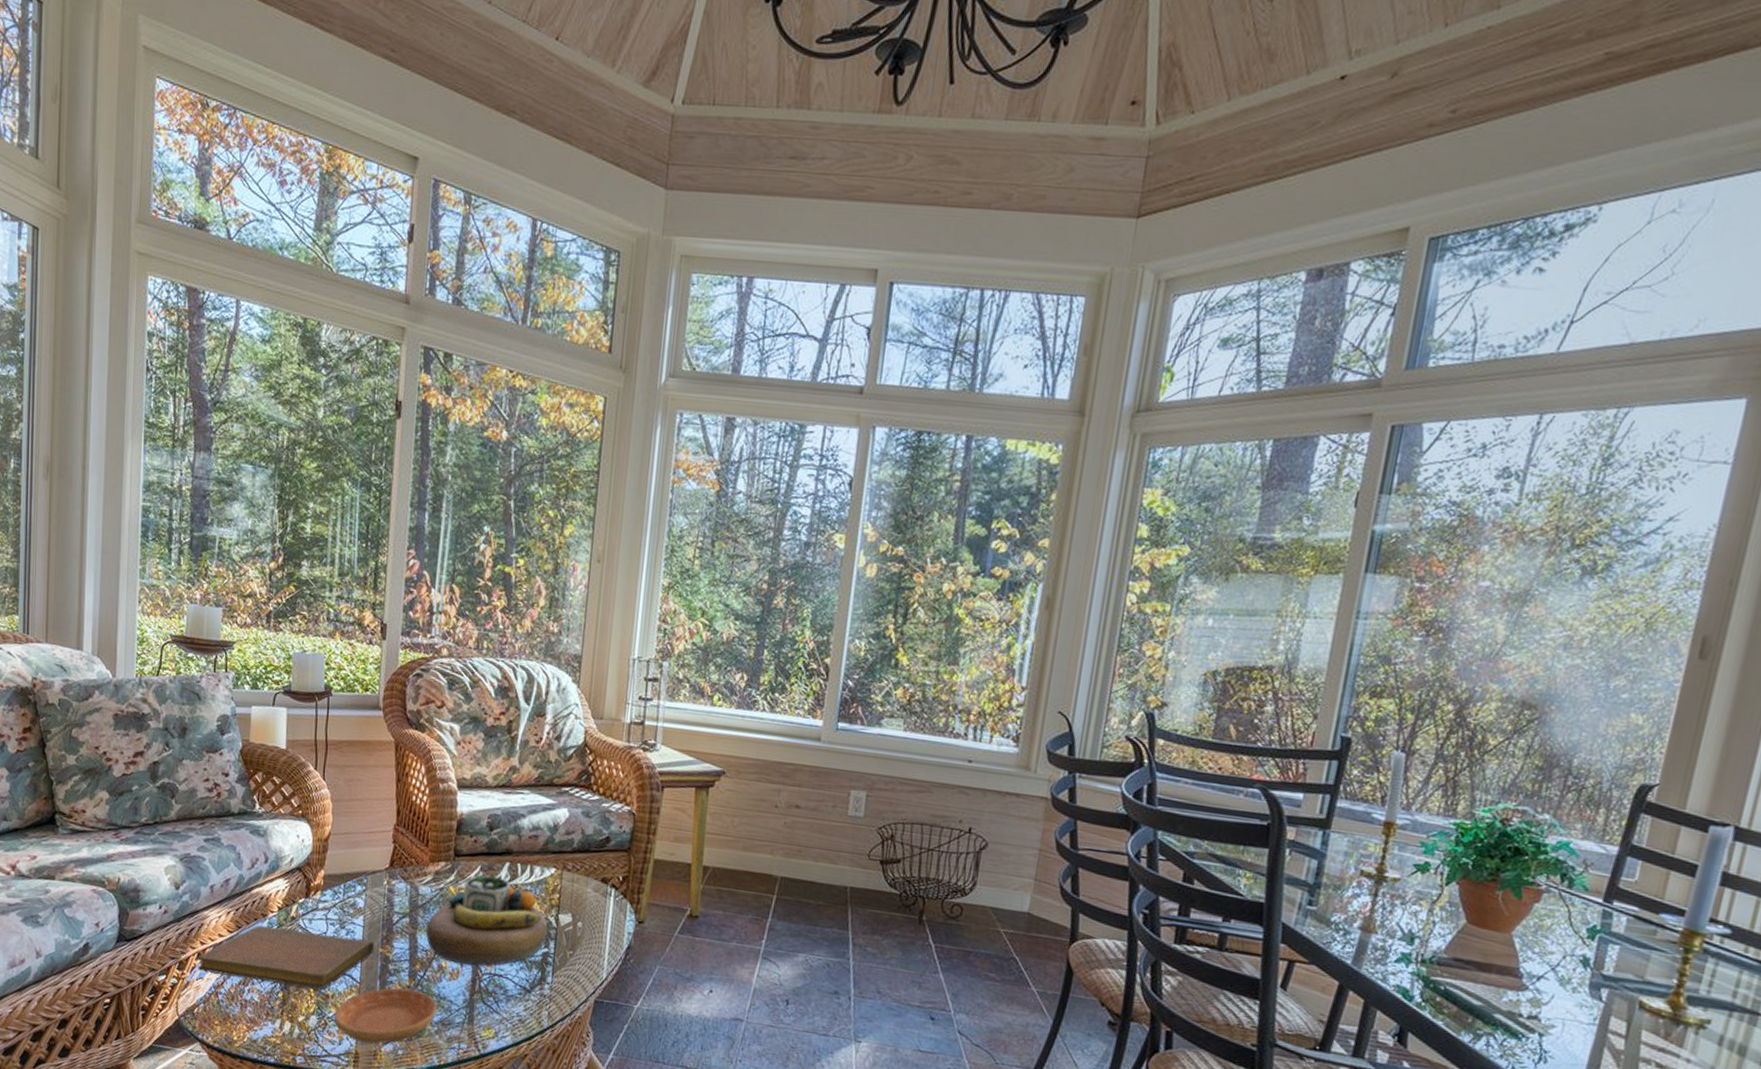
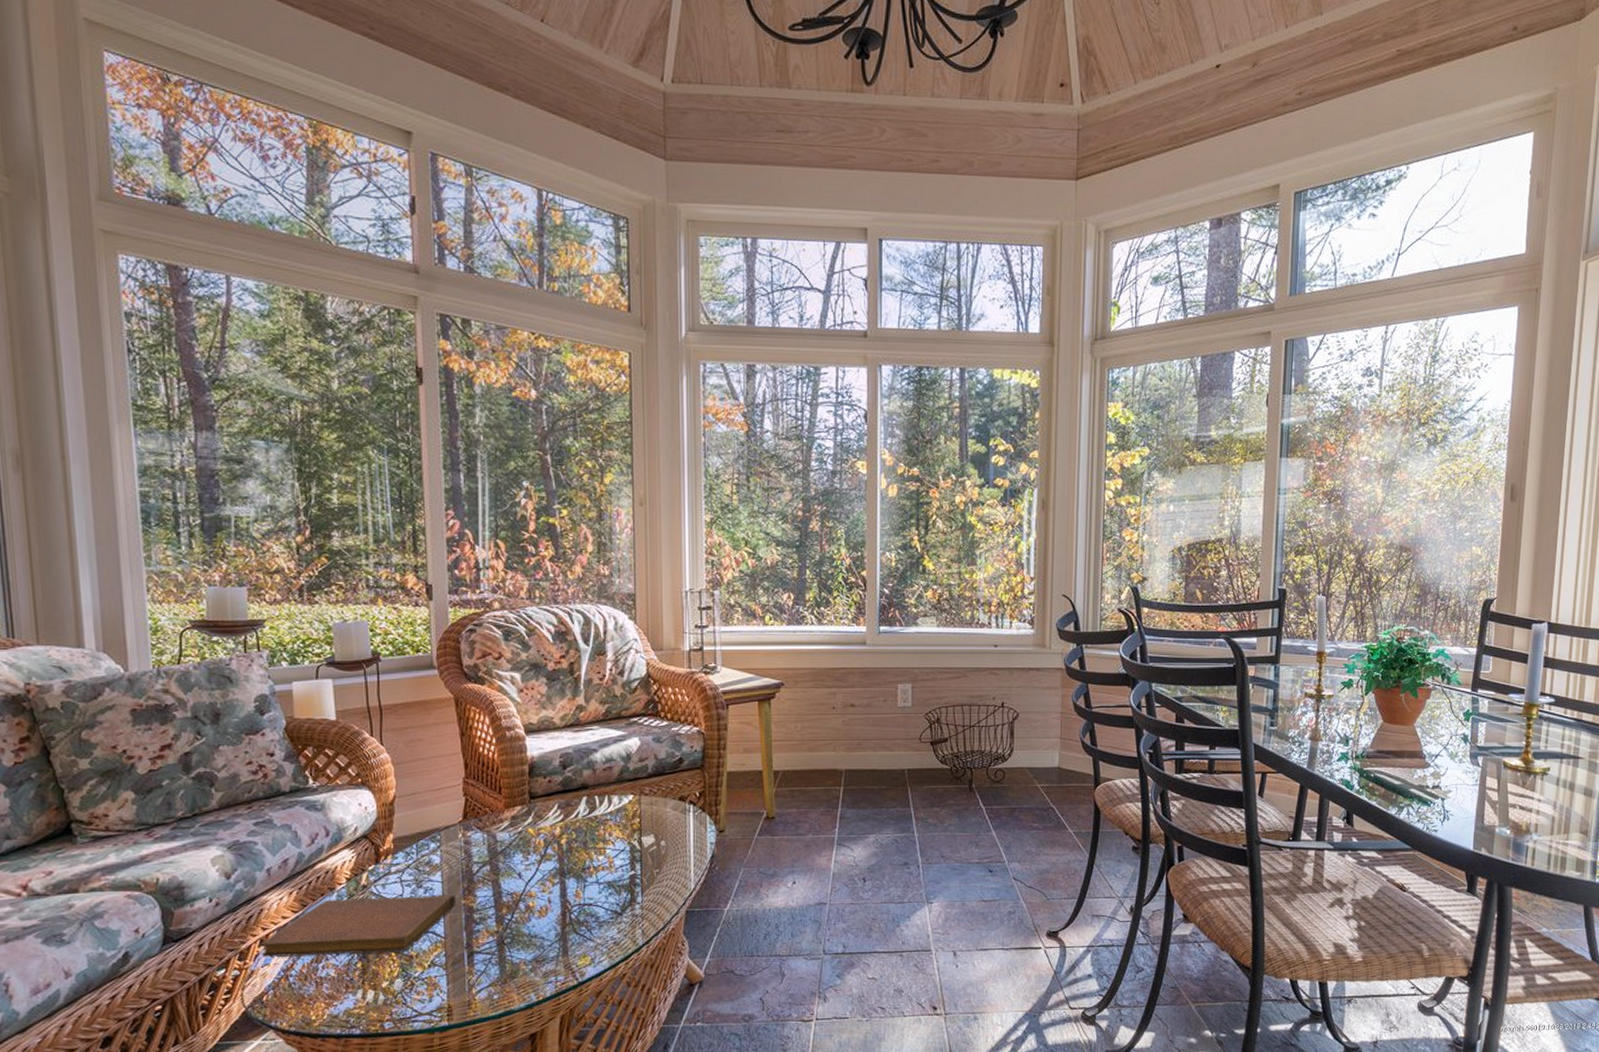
saucer: present [333,988,437,1044] -> none [420,934,529,995]
decorative bowl: present [426,871,548,966] -> none [509,807,632,901]

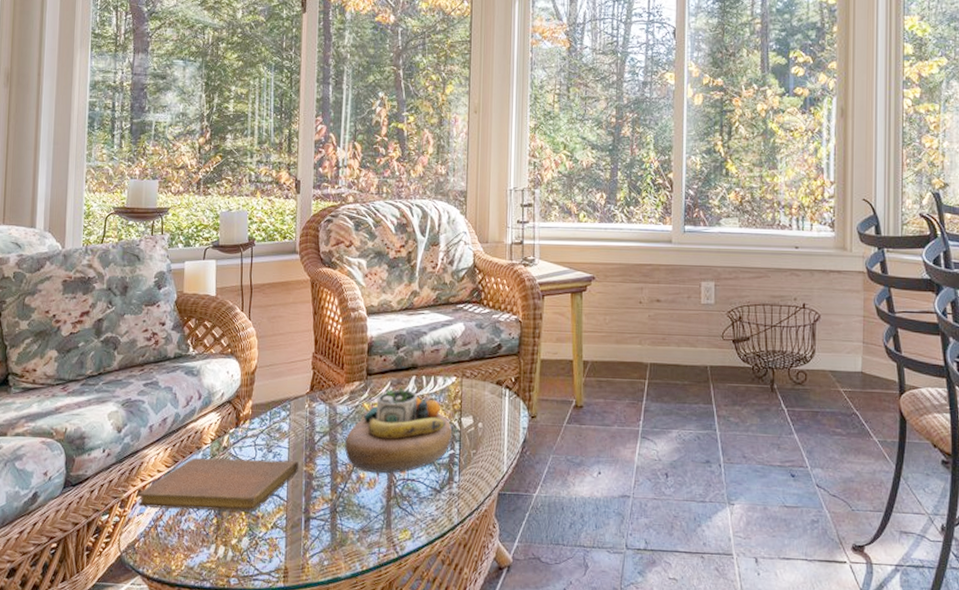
decorative bowl: none [509,807,632,901] -> present [345,385,453,474]

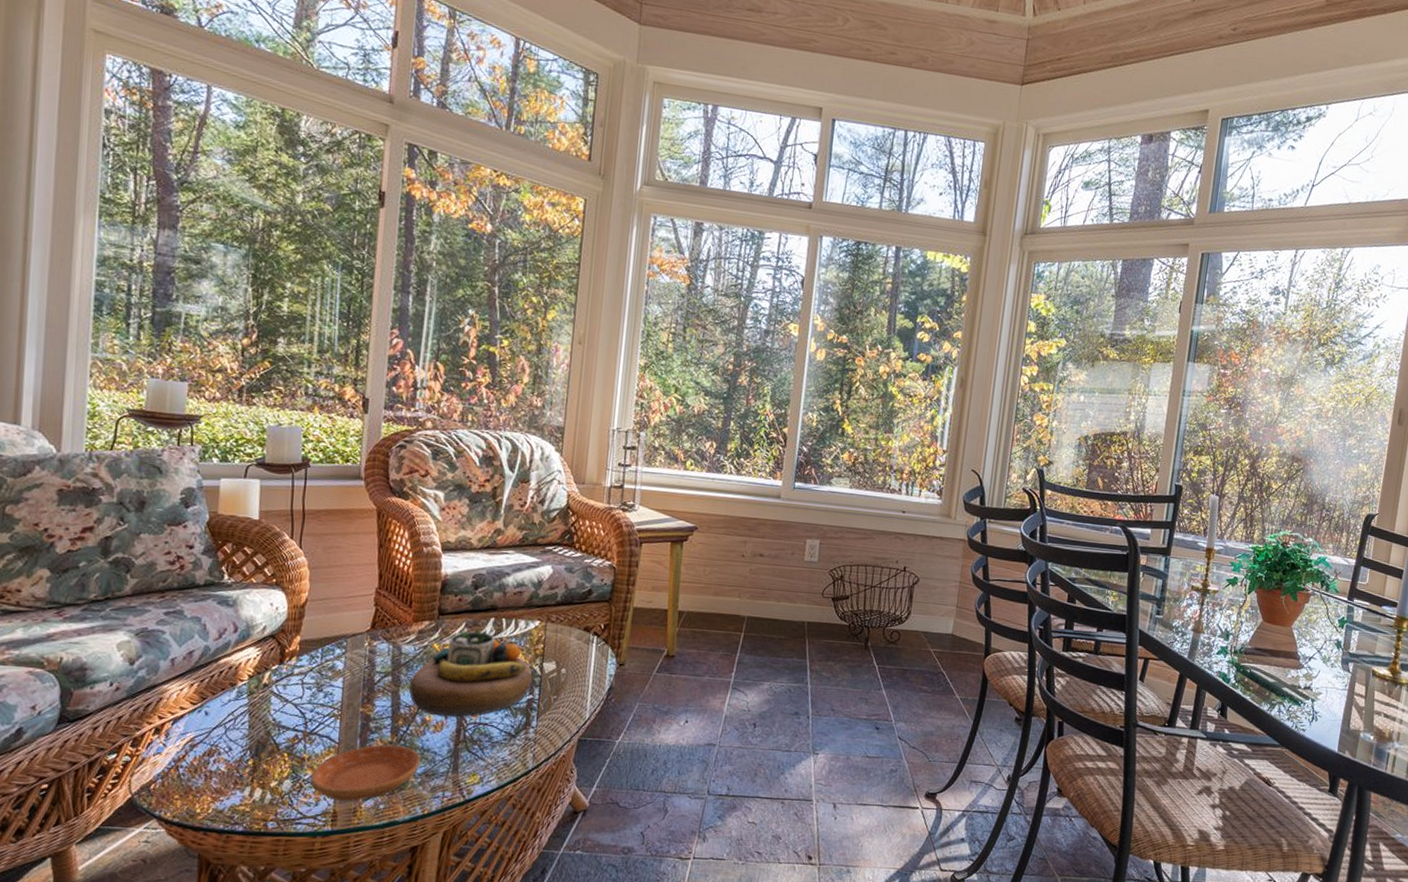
notebook: present [138,457,298,512] -> none [155,694,354,753]
saucer: none [264,502,357,558] -> present [310,744,420,801]

